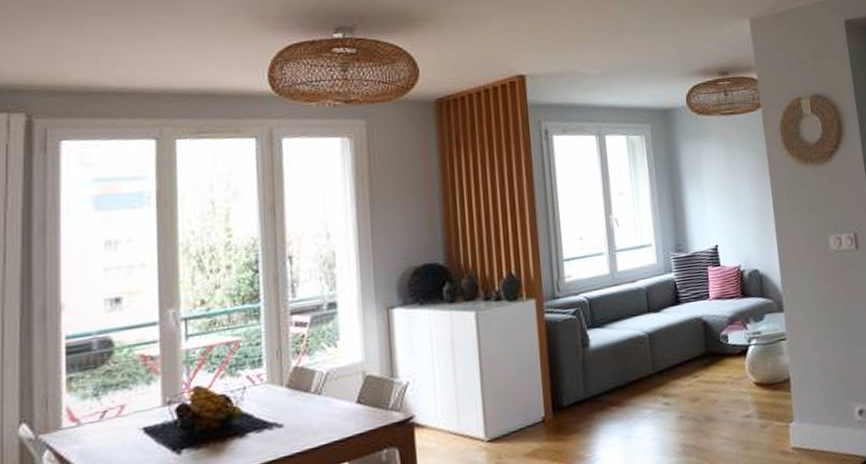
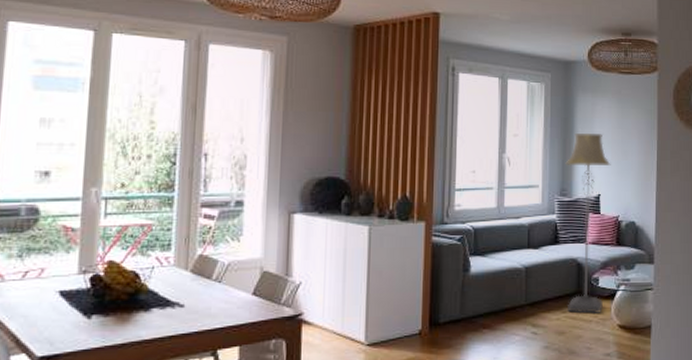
floor lamp: none [677,181,736,376] -> present [565,132,611,314]

